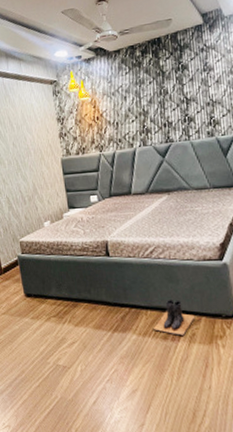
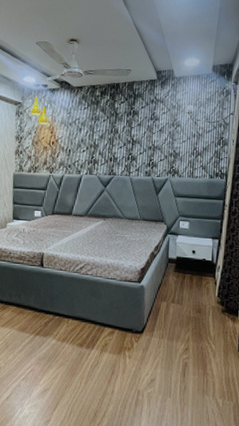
boots: present [153,300,196,336] -> none [71,312,110,344]

